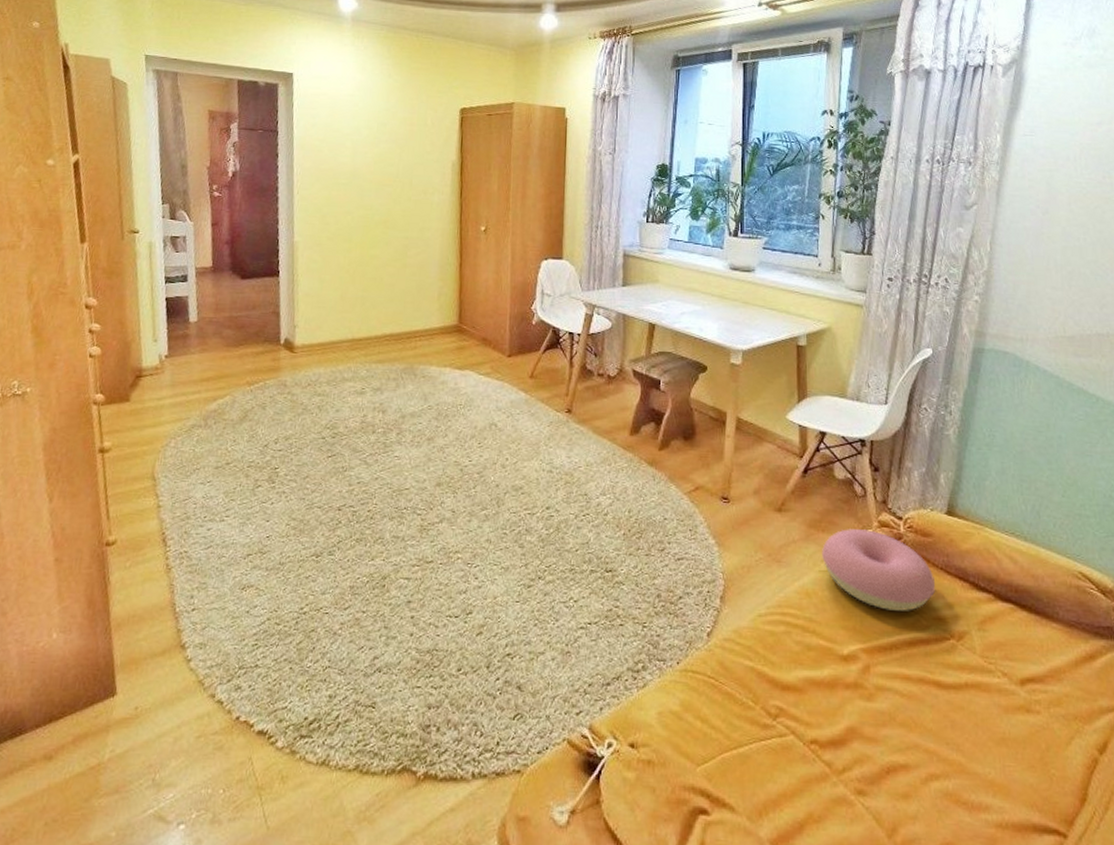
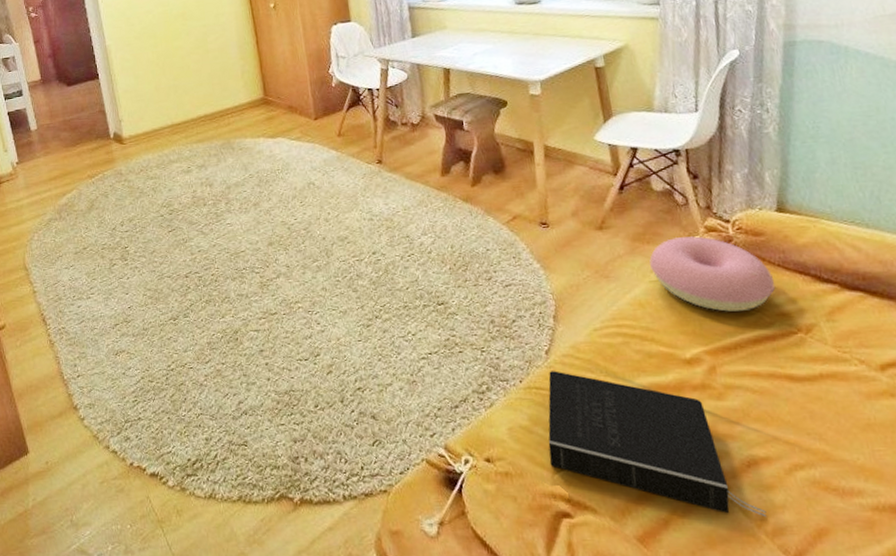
book: none [695,655,898,828] -> present [548,371,767,517]

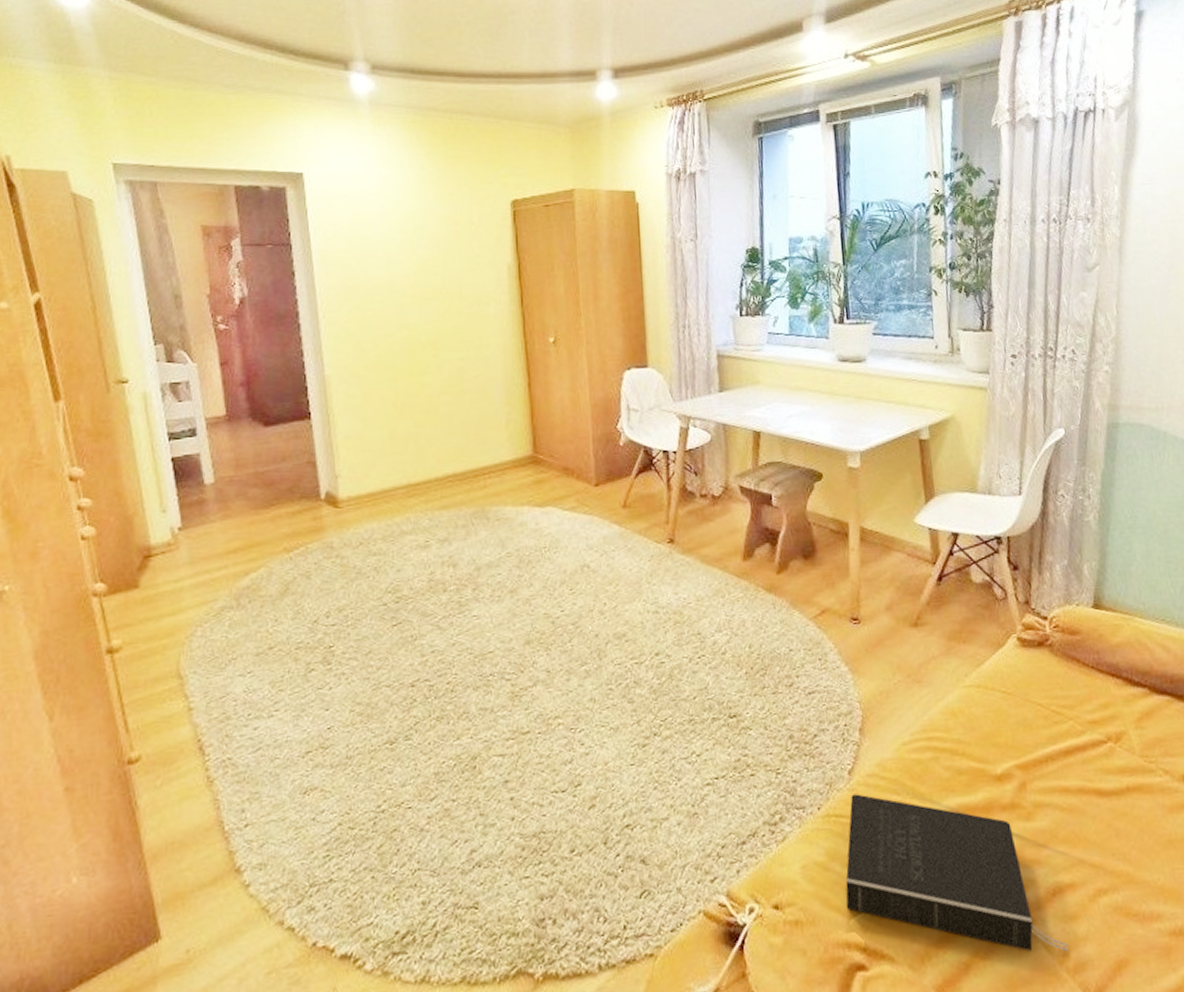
cushion: present [649,236,776,312] -> none [965,634,1089,720]

